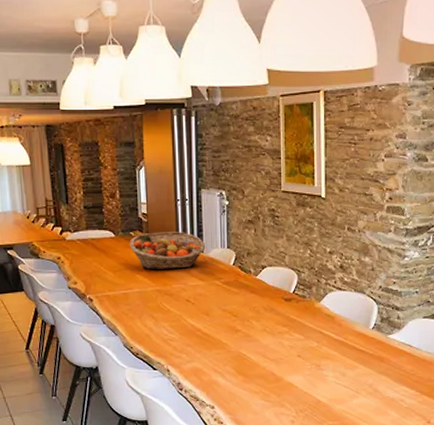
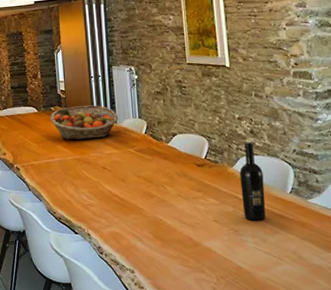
wine bottle: none [326,277,349,356] -> present [239,142,266,221]

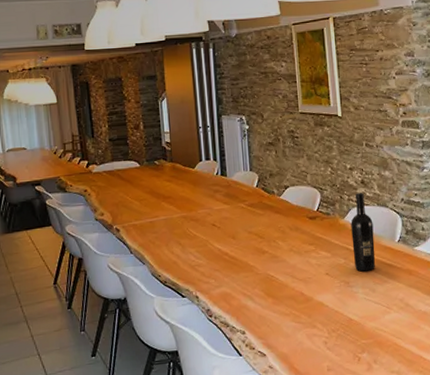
fruit basket: present [51,105,119,141] -> none [155,157,229,197]

